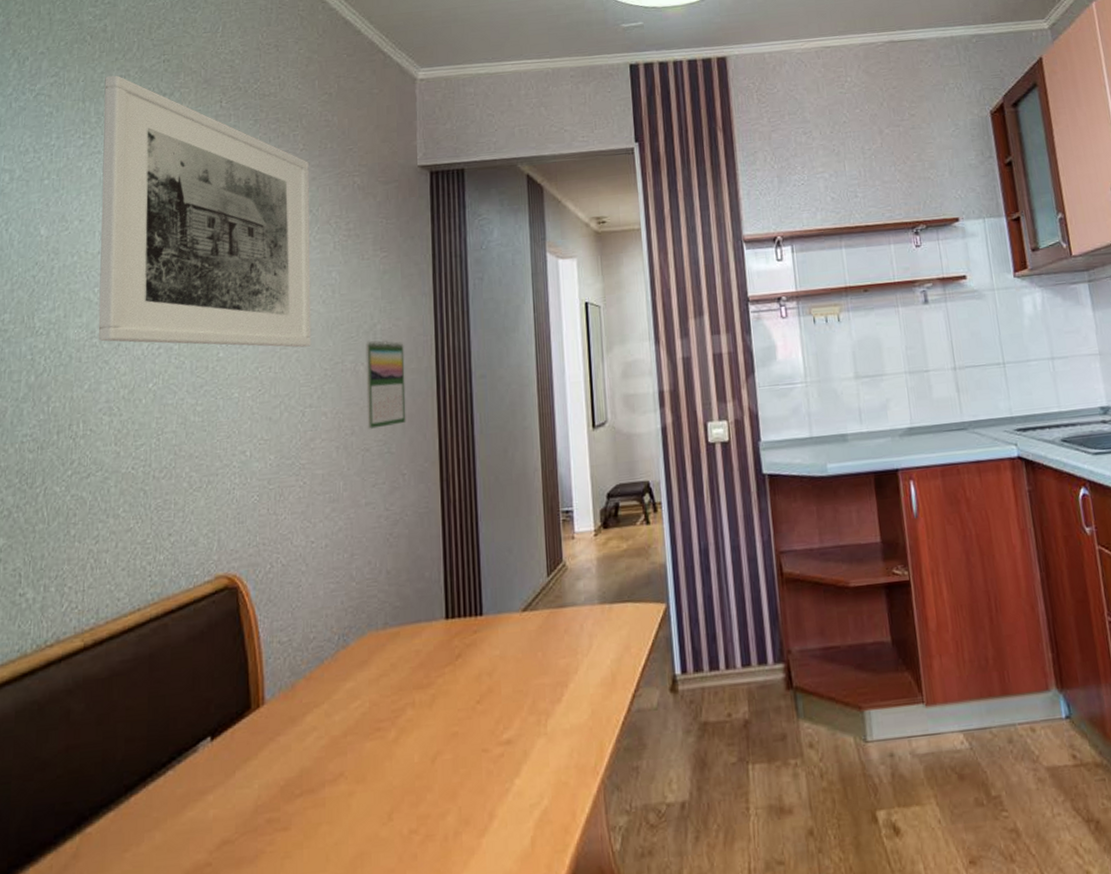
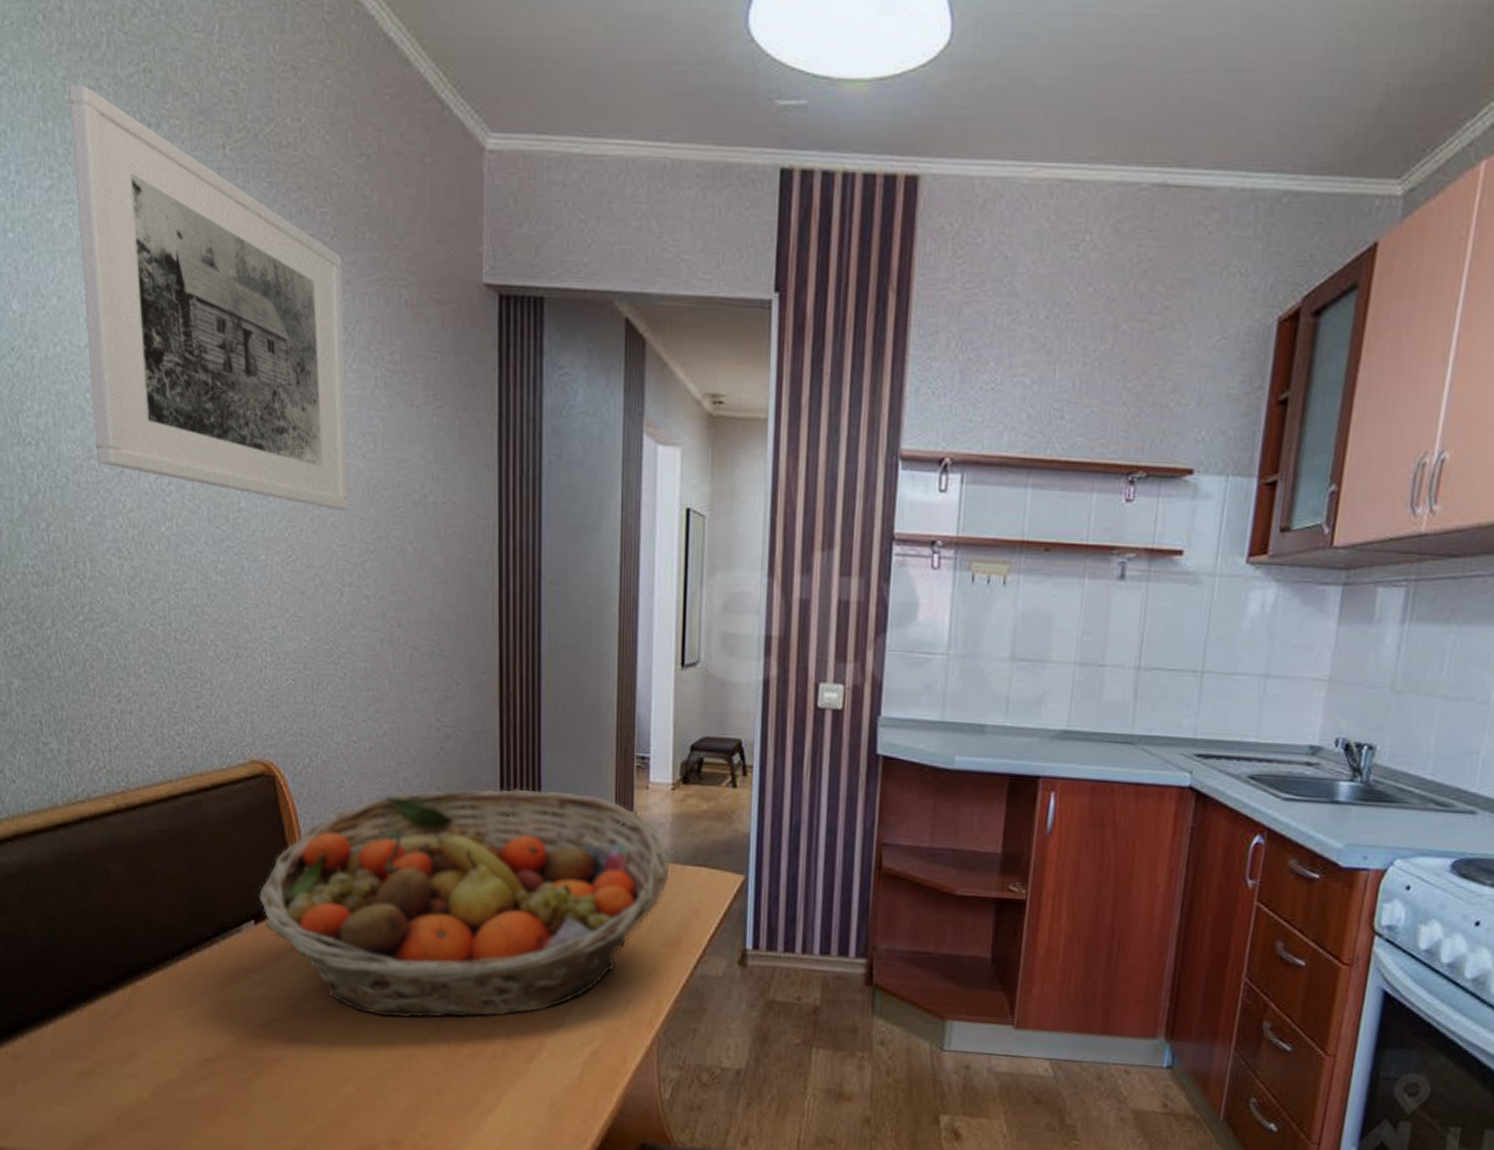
fruit basket: none [217,554,600,817] -> present [259,788,670,1018]
calendar: present [365,339,406,429] -> none [414,514,462,625]

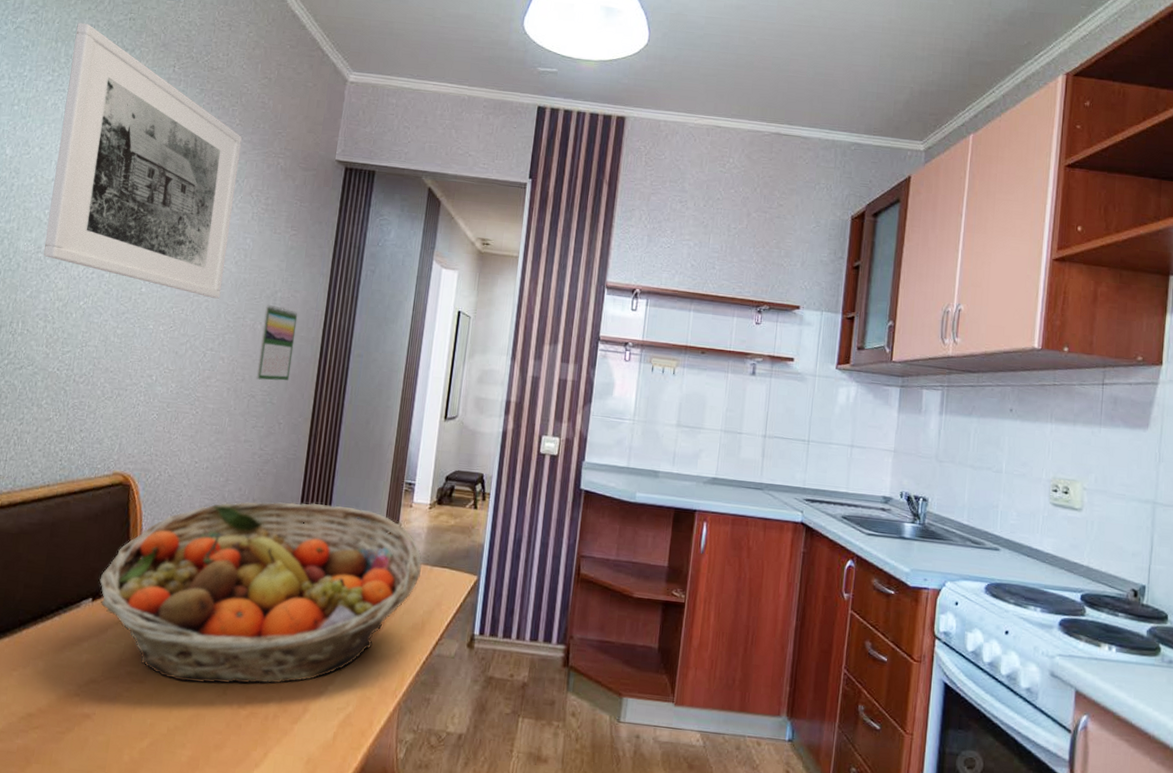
calendar: none [414,514,462,625] -> present [256,304,298,381]

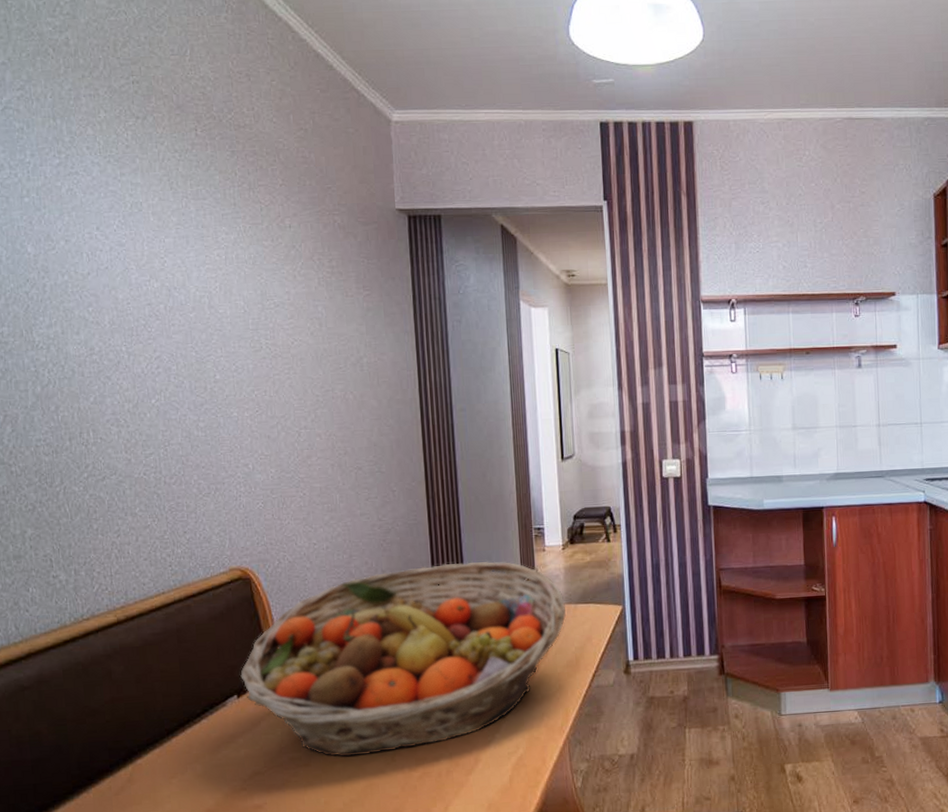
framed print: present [44,23,242,299] -> none [73,93,303,375]
calendar: present [256,304,298,381] -> none [353,371,394,451]

